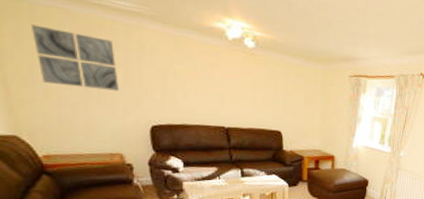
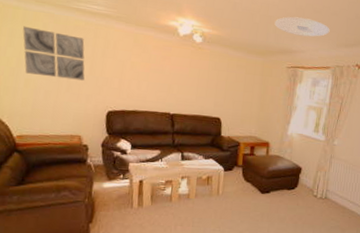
ceiling light: none [334,20,393,44] -> present [275,16,330,37]

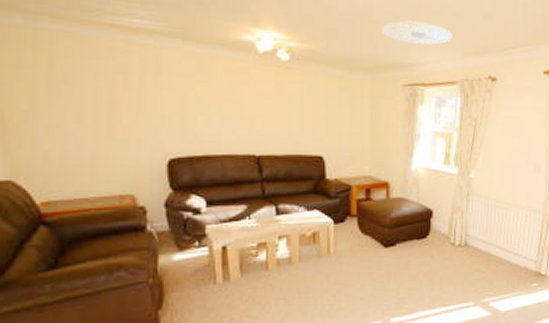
wall art: present [23,26,85,81] -> none [35,52,132,121]

